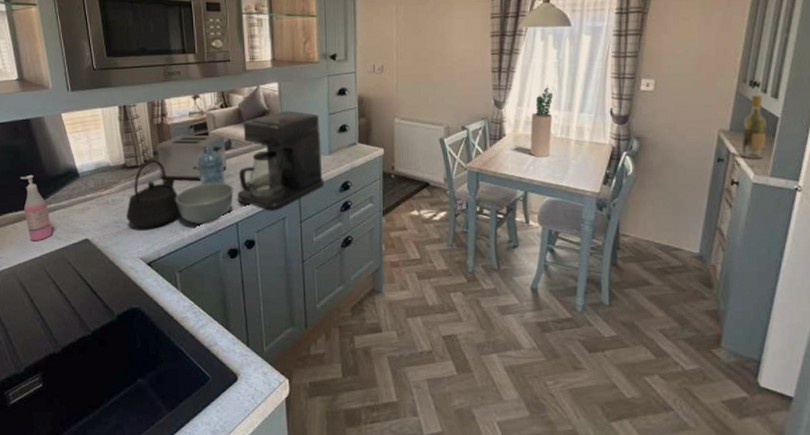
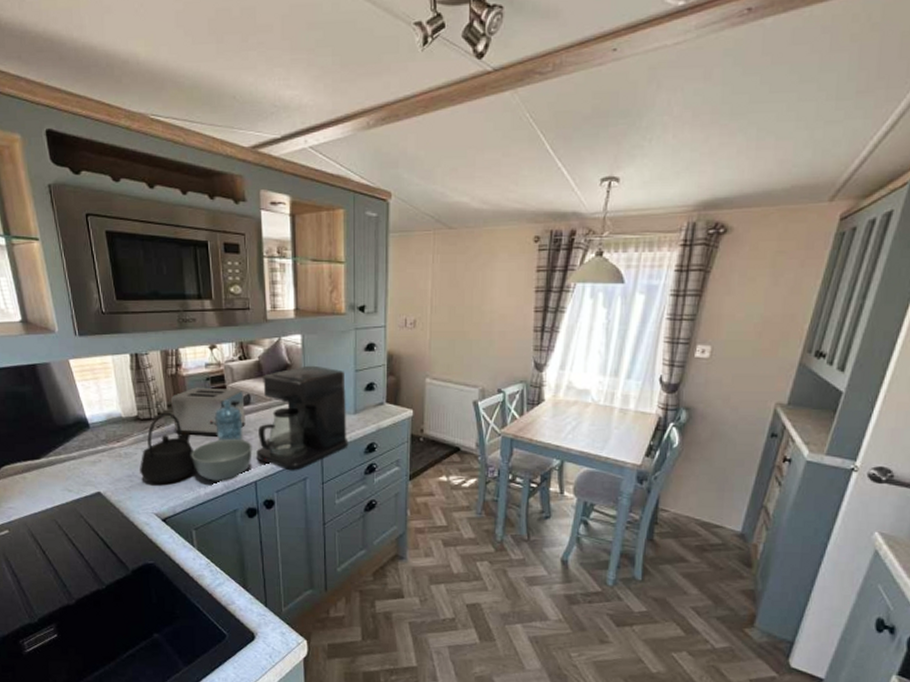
soap dispenser: present [20,175,53,242] -> none [27,424,63,493]
vase: present [530,84,554,158] -> none [570,347,600,426]
bottle: present [741,95,767,161] -> none [798,367,829,437]

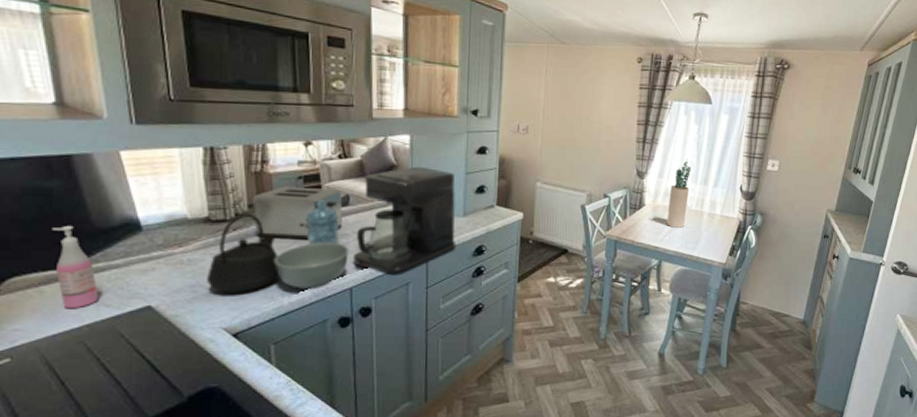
soap dispenser: none [27,424,63,493] -> present [52,226,99,309]
vase: none [570,347,600,426] -> present [667,158,692,229]

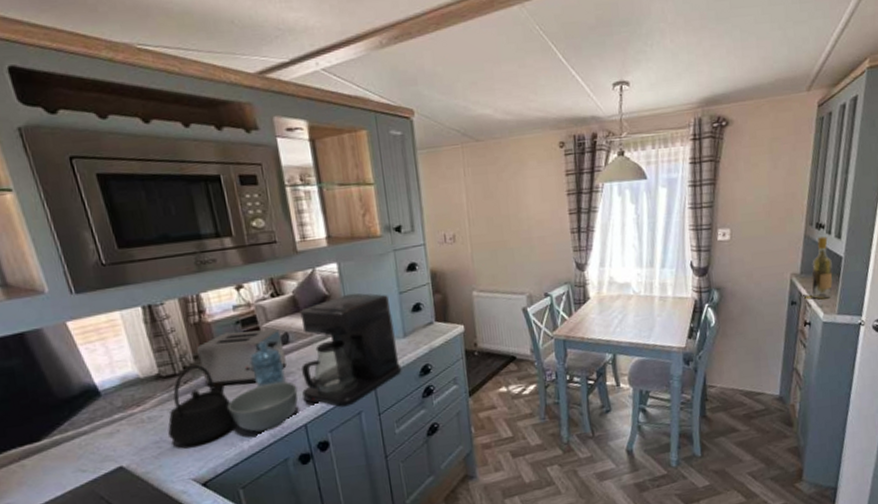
soap dispenser: present [52,226,99,309] -> none [20,400,75,479]
vase: present [667,158,692,229] -> none [614,241,636,318]
bottle: none [843,181,864,238] -> present [811,236,833,300]

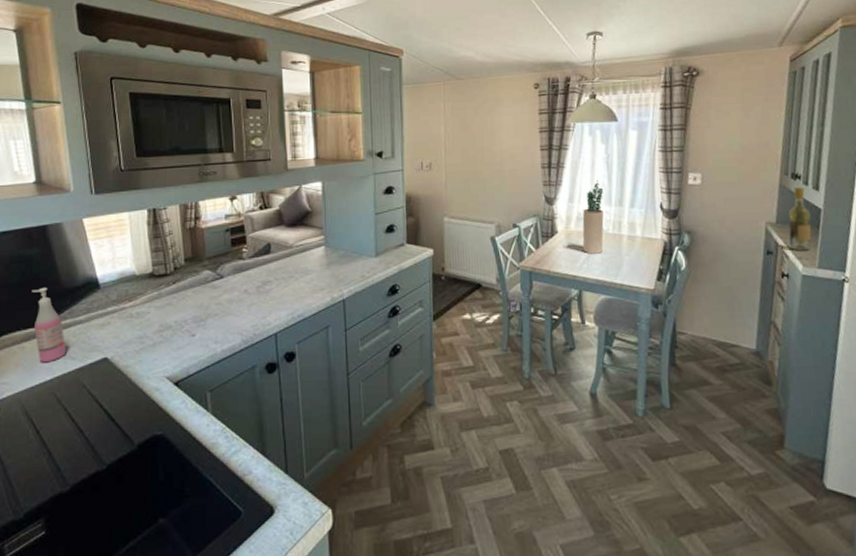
soap dispenser: none [20,400,75,479] -> present [32,288,67,363]
kettle: present [168,364,236,446] -> none [152,266,213,343]
toaster: present [197,328,287,386] -> none [189,238,265,289]
bowl: present [227,381,298,433] -> none [208,289,273,337]
canister: present [249,341,287,388] -> none [233,250,264,294]
coffee maker: present [300,293,402,408] -> none [277,211,371,320]
vase: none [614,241,636,318] -> present [582,179,604,255]

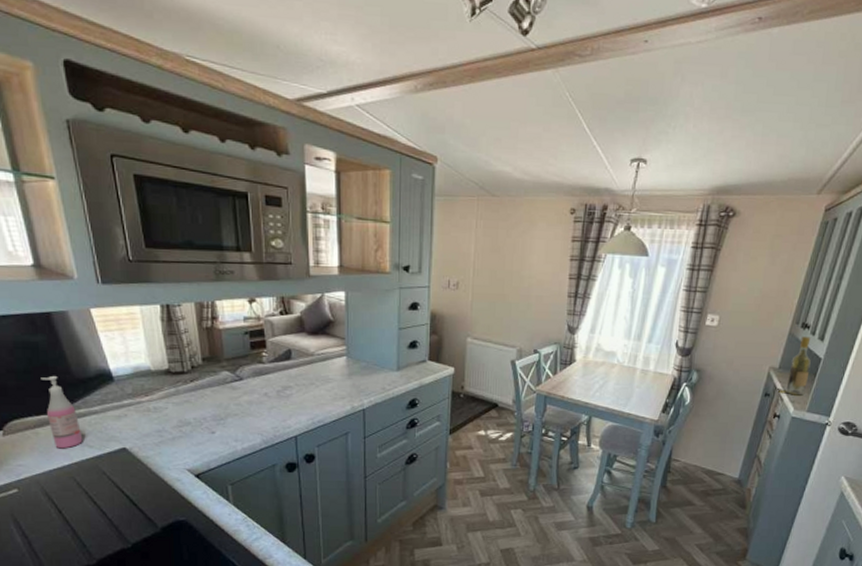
vase: present [582,179,604,255] -> none [597,313,625,385]

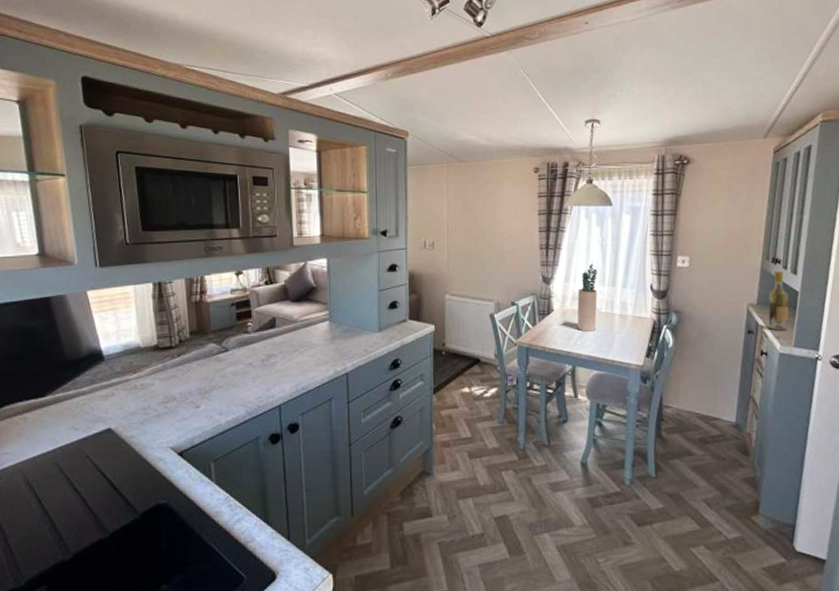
soap dispenser: present [41,376,83,449] -> none [34,359,70,434]
vase: none [597,313,625,385] -> present [577,261,598,333]

